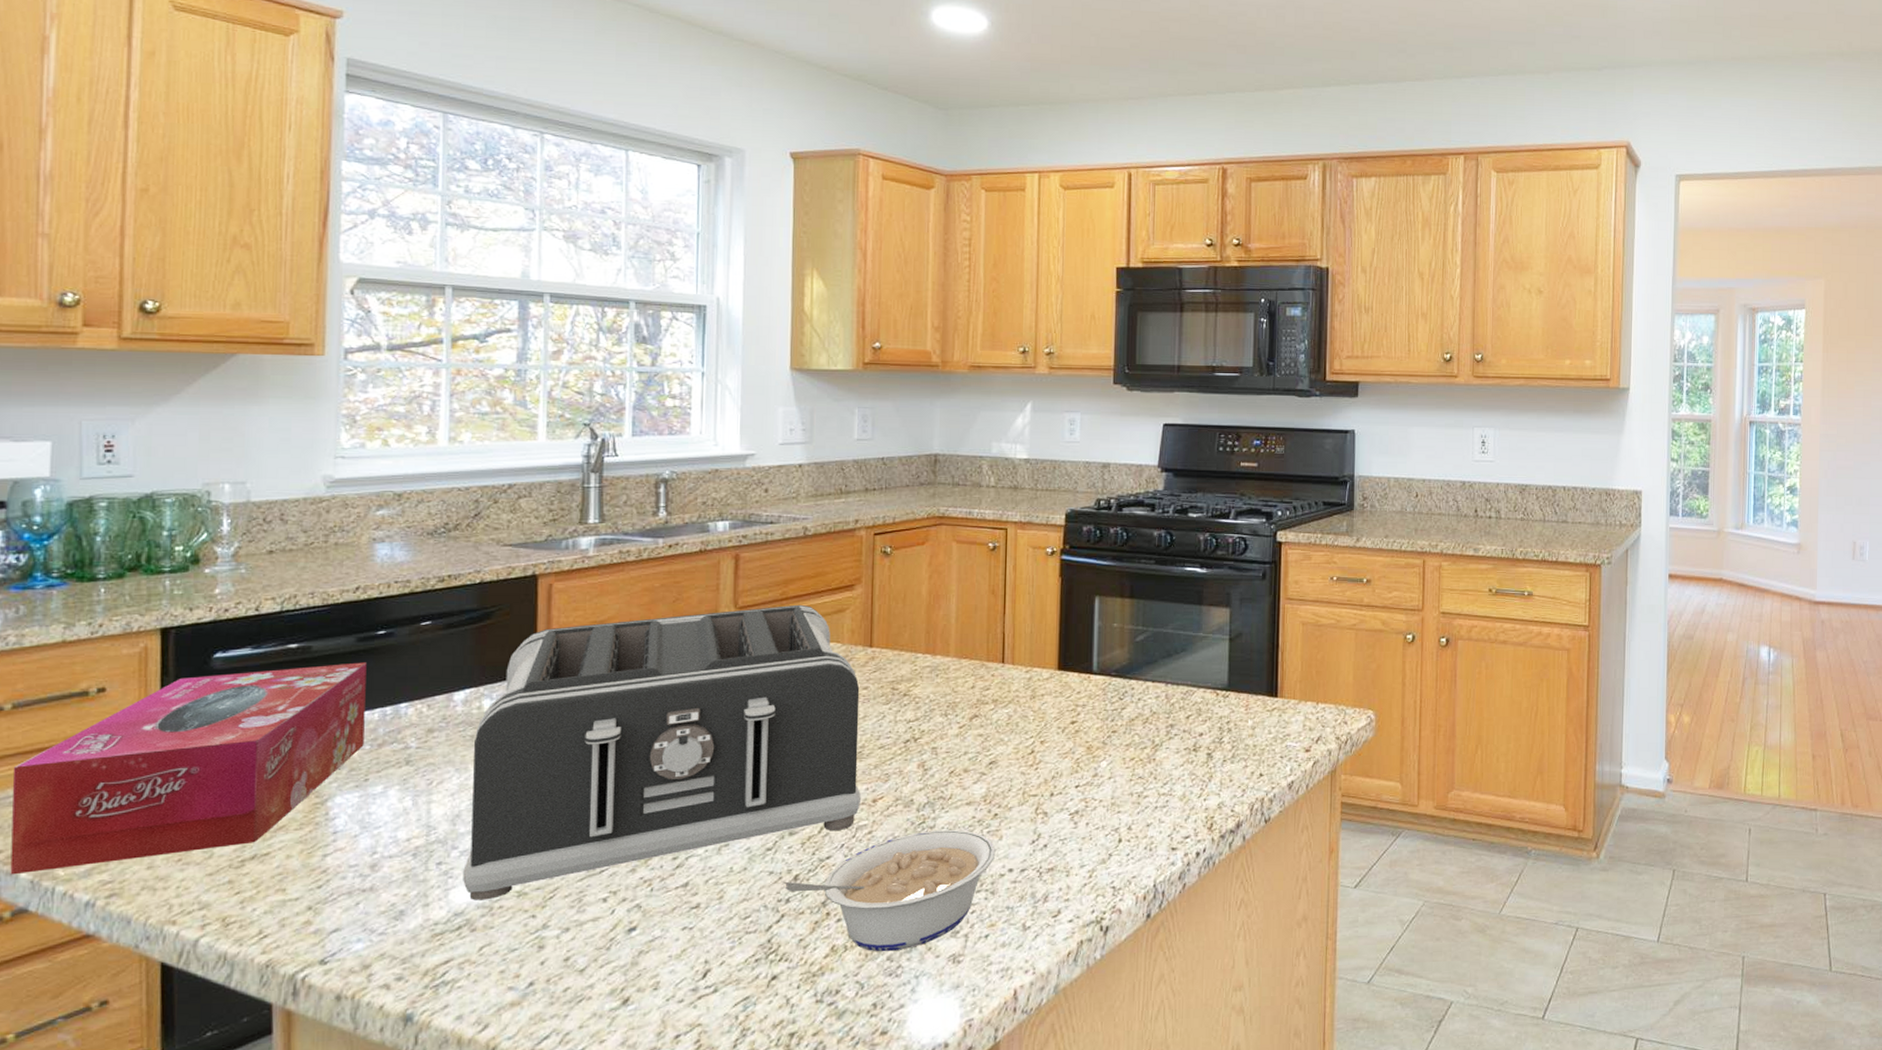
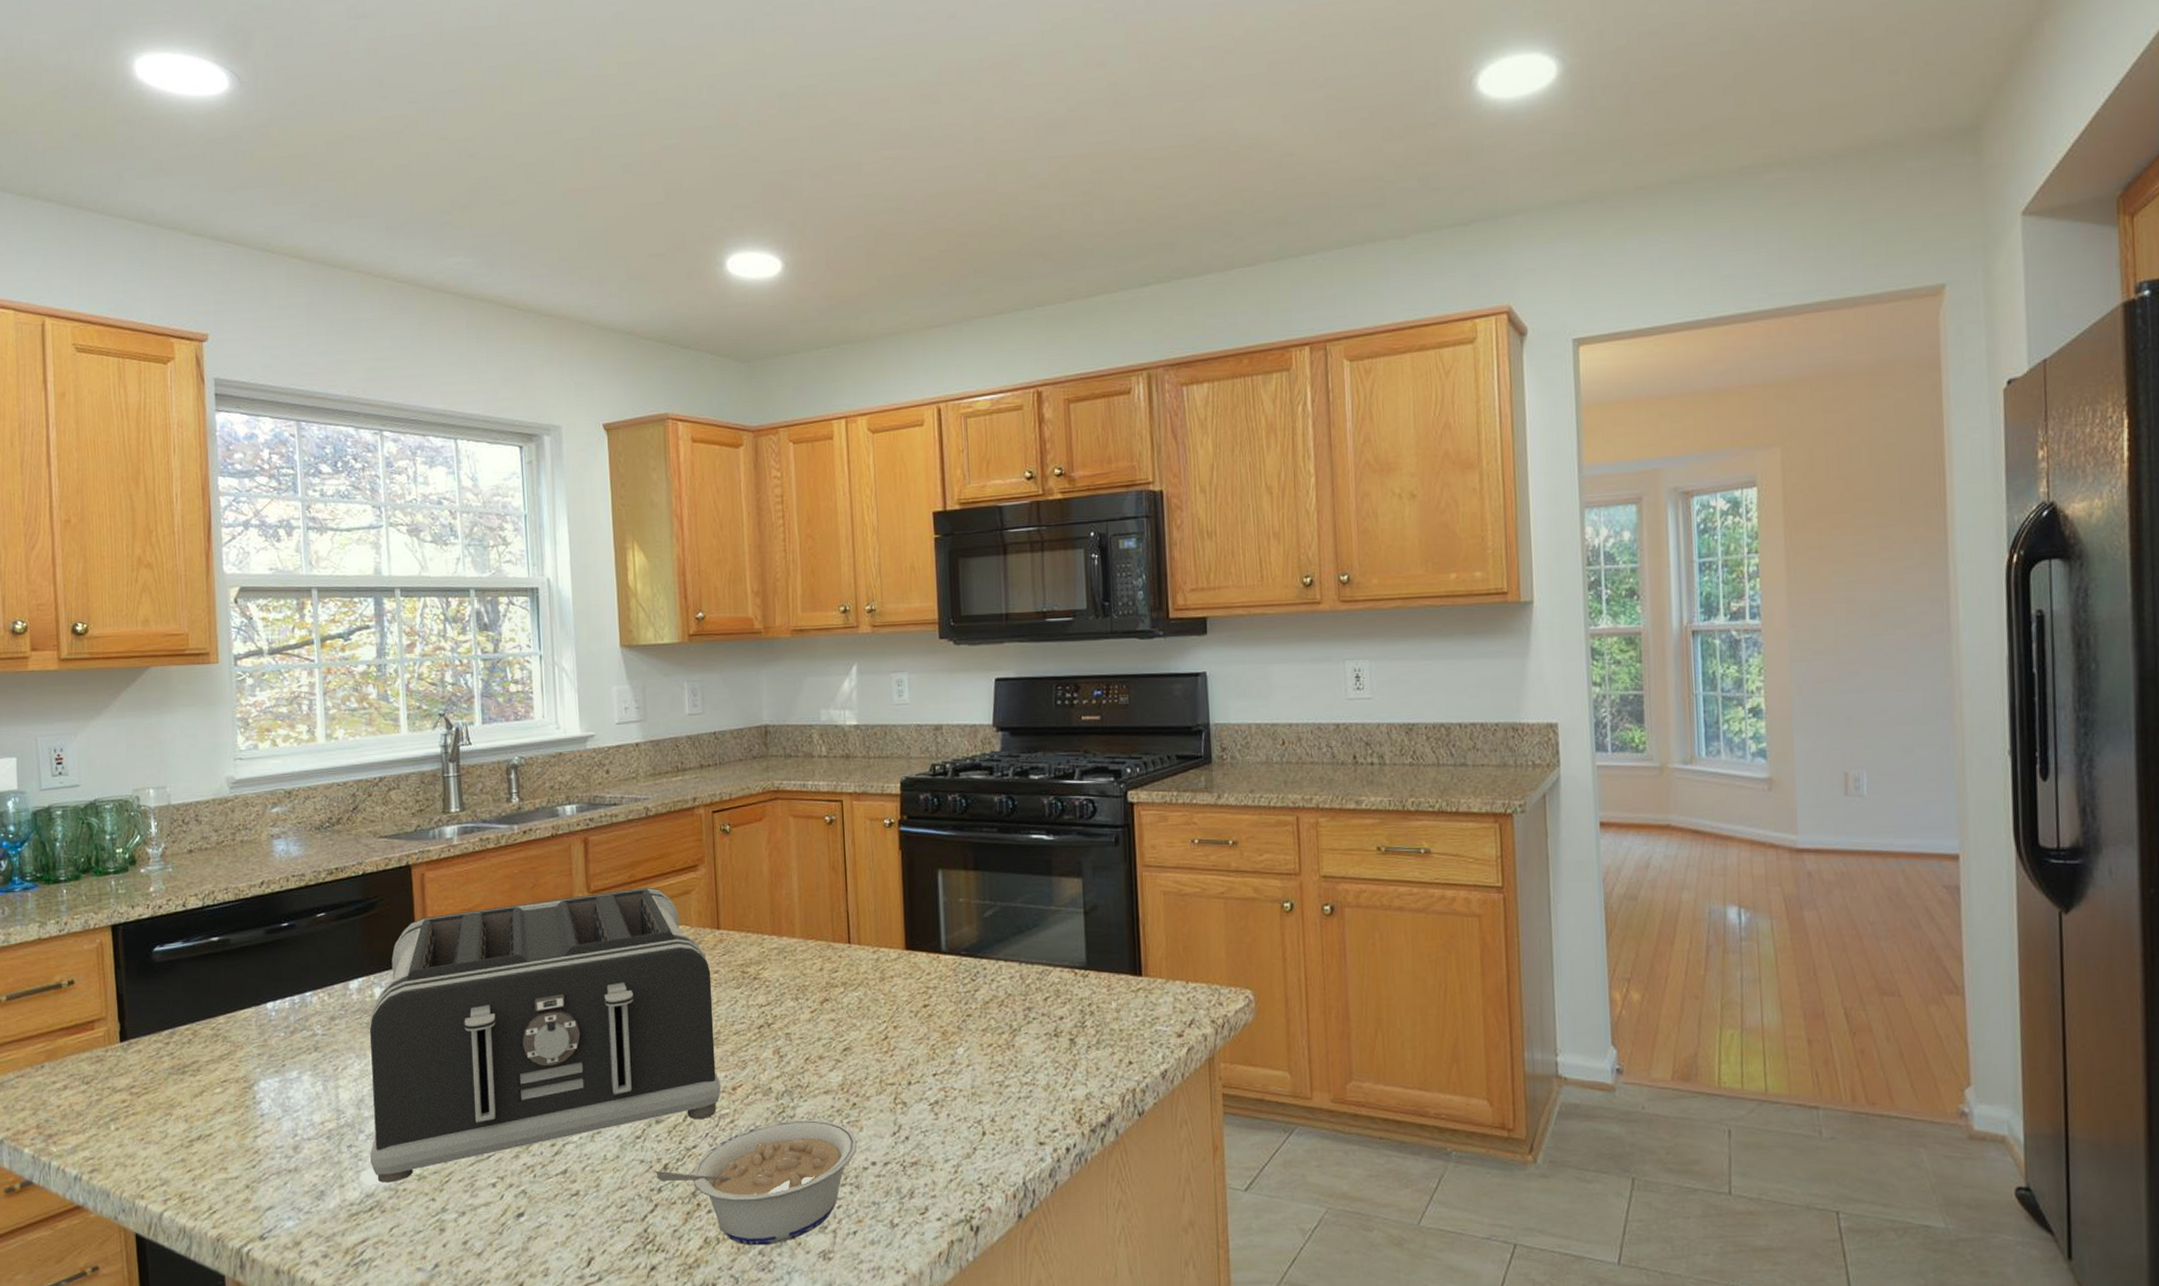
tissue box: present [10,662,367,875] -> none [11,953,279,1150]

